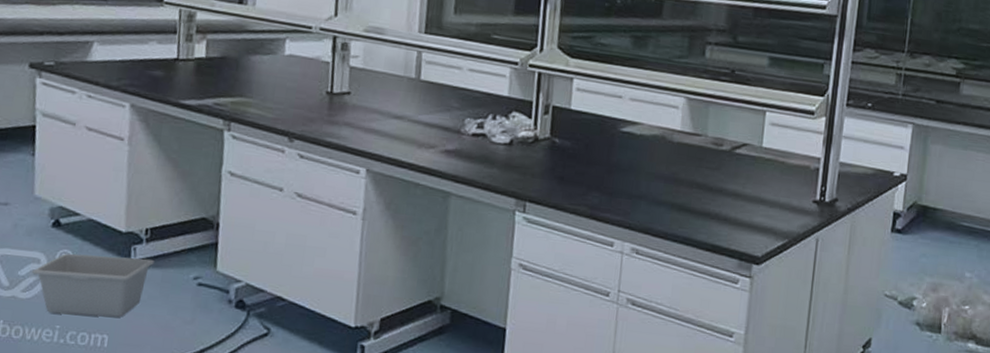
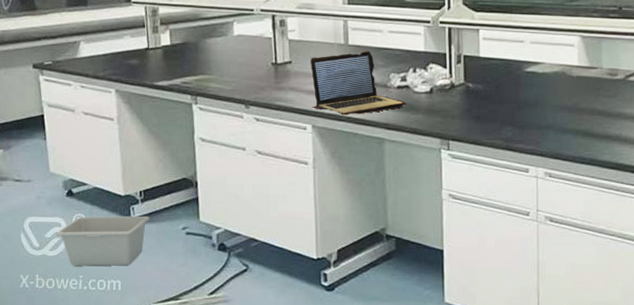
laptop: none [368,88,482,162] -> present [310,50,407,115]

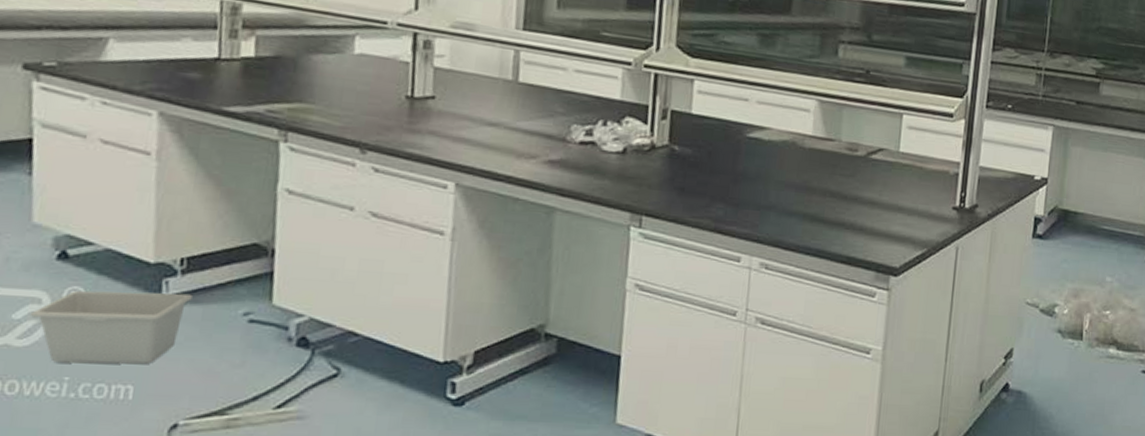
laptop: present [310,50,407,115] -> none [457,91,591,174]

